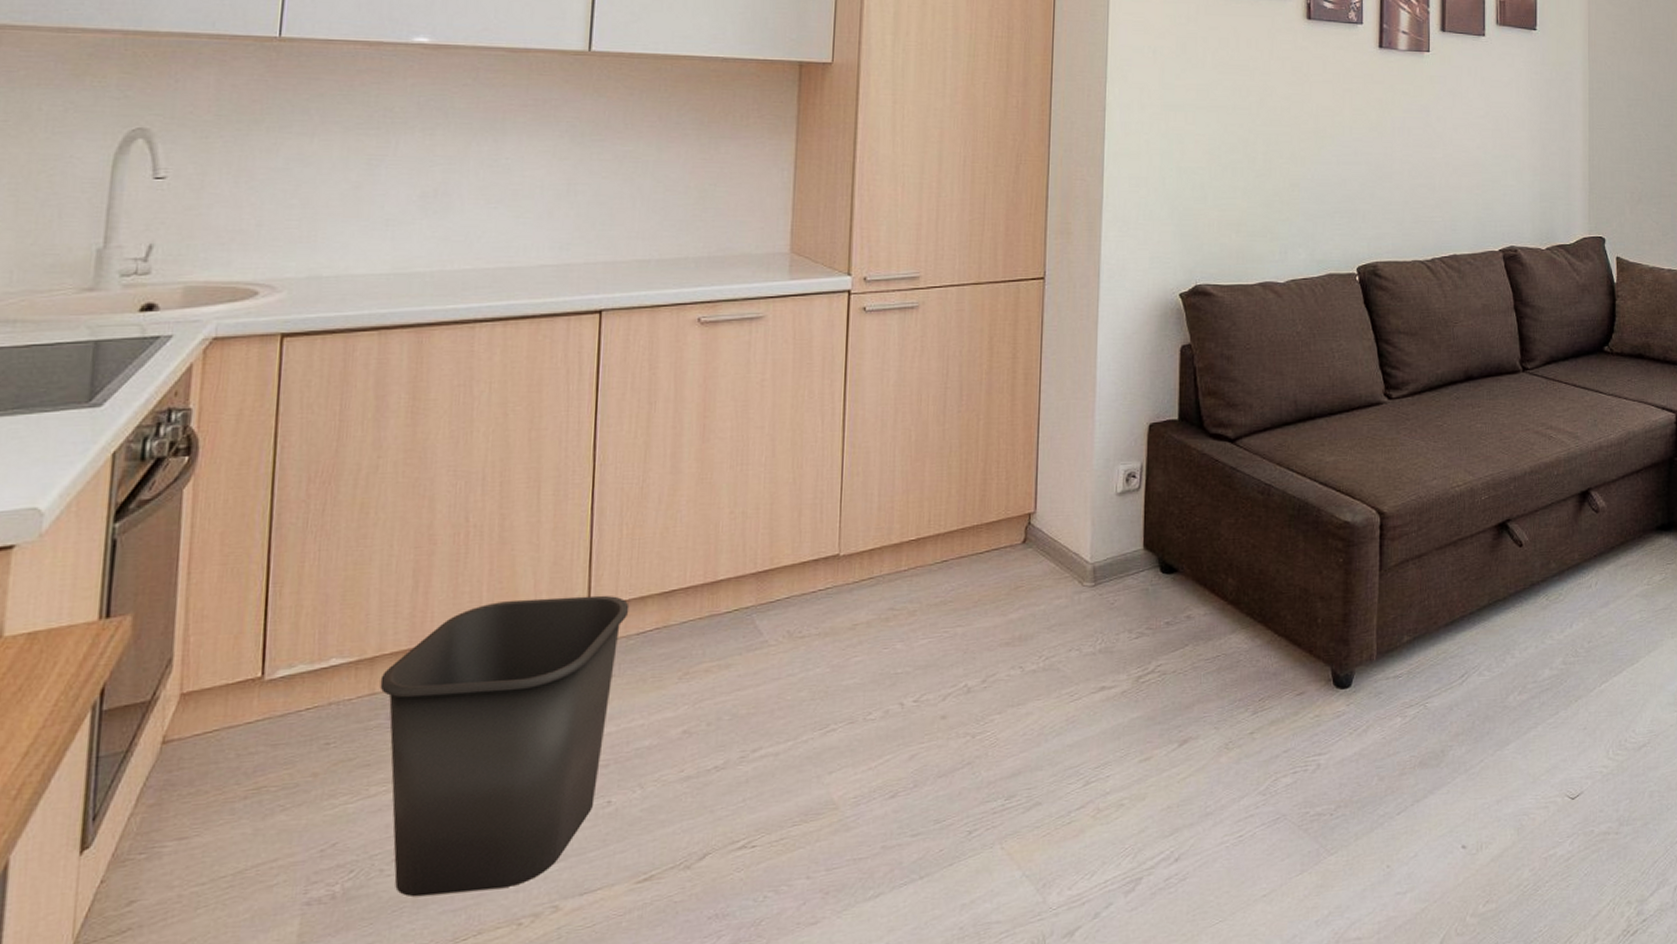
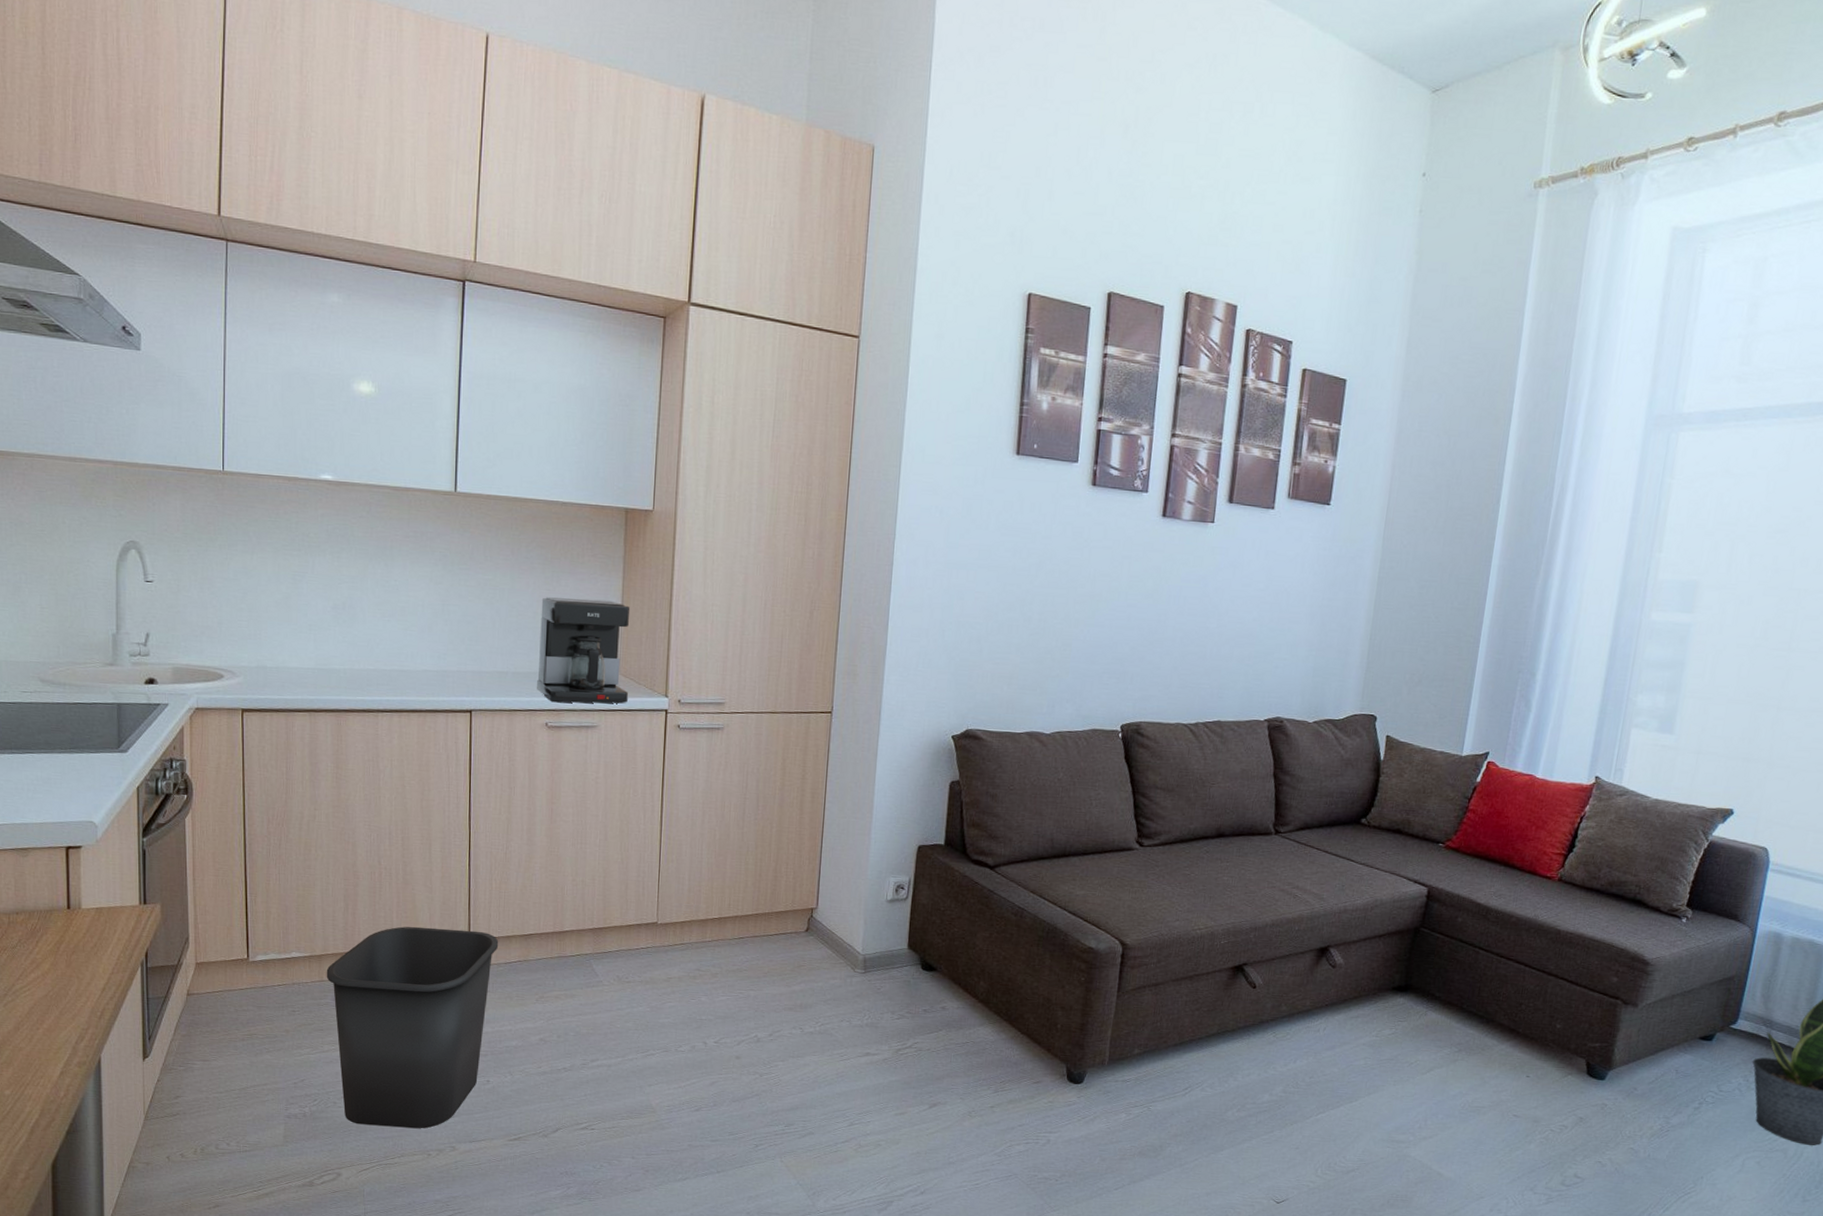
coffee maker: none [686,166,805,293] -> present [536,597,631,704]

